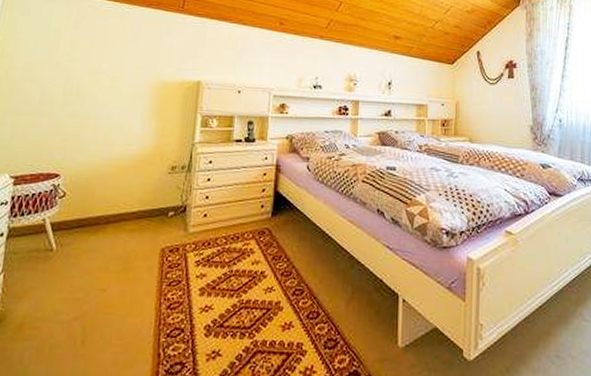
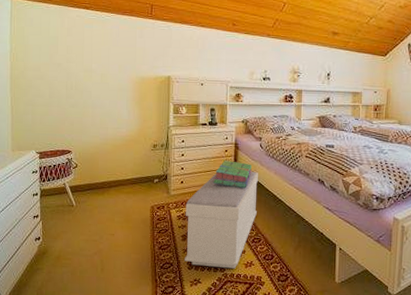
bench: none [201,200,304,334] -> present [185,171,258,269]
stack of books: none [245,186,296,223] -> present [213,160,252,189]

